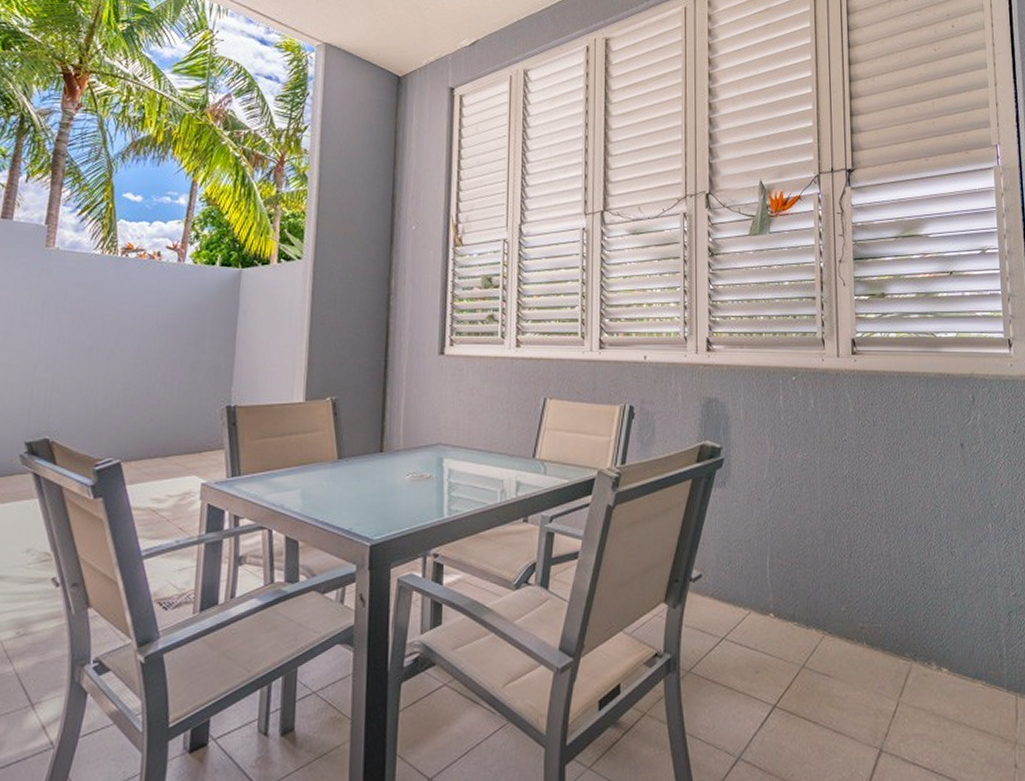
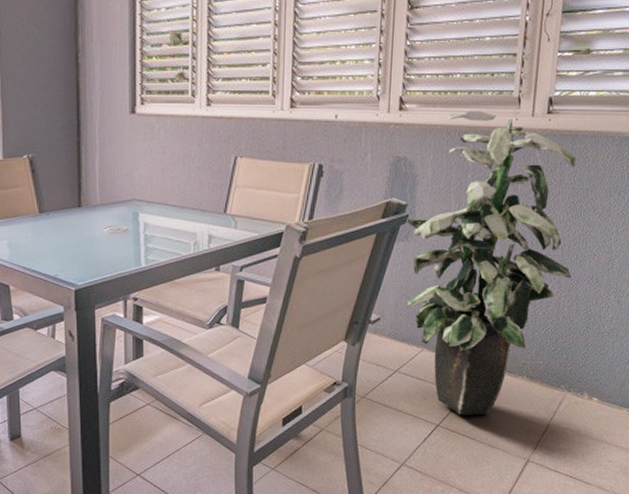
indoor plant: none [720,352,899,692] -> present [404,111,577,415]

